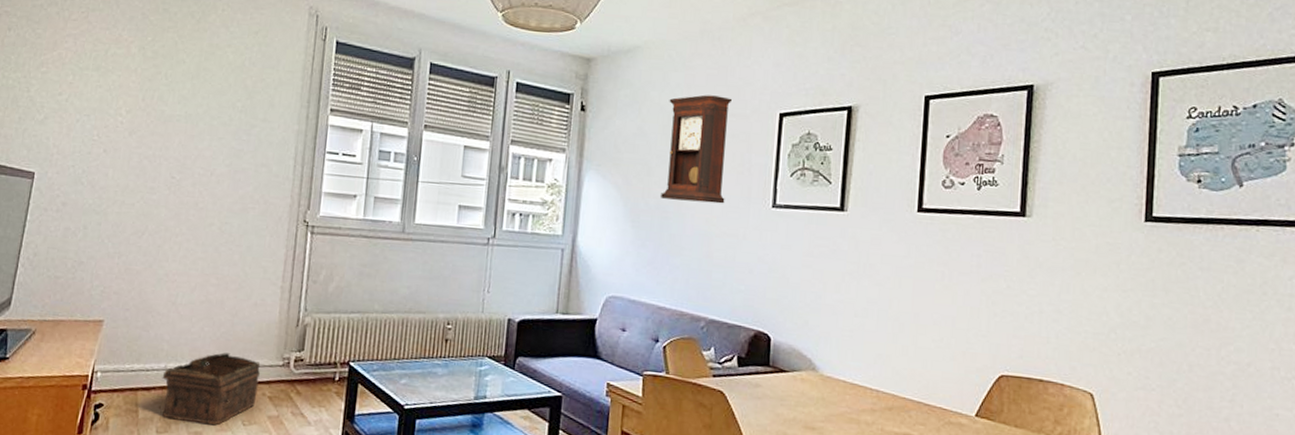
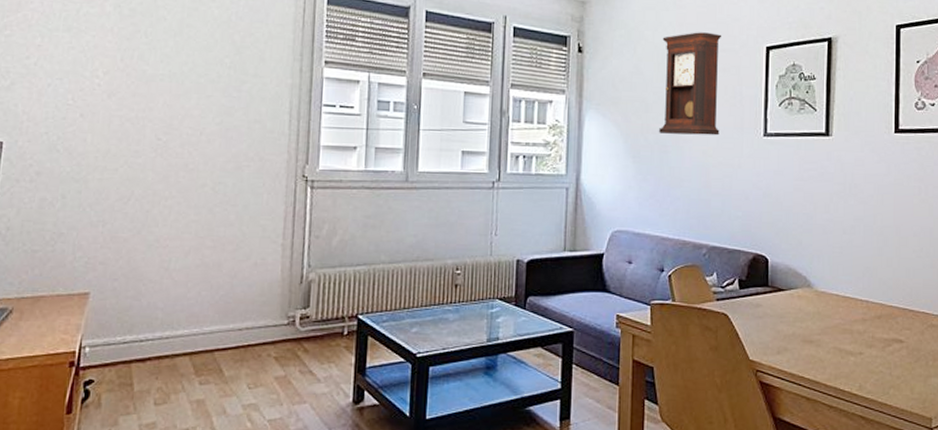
basket: present [162,352,261,426] -> none [158,316,265,392]

